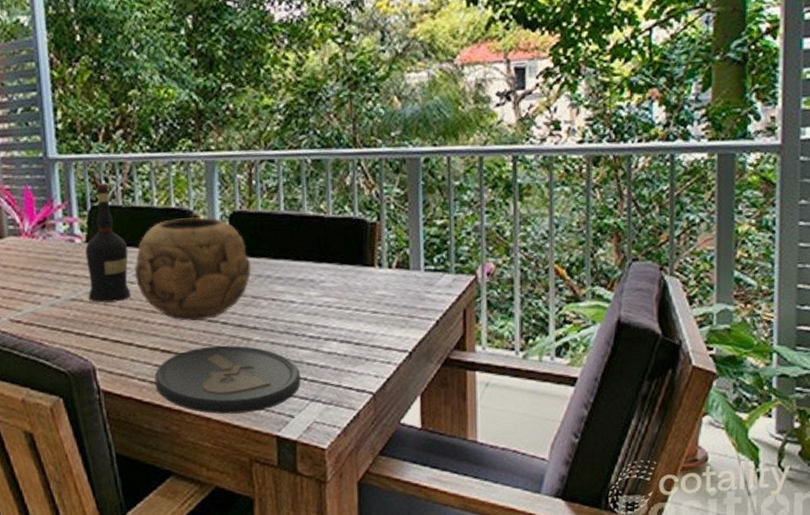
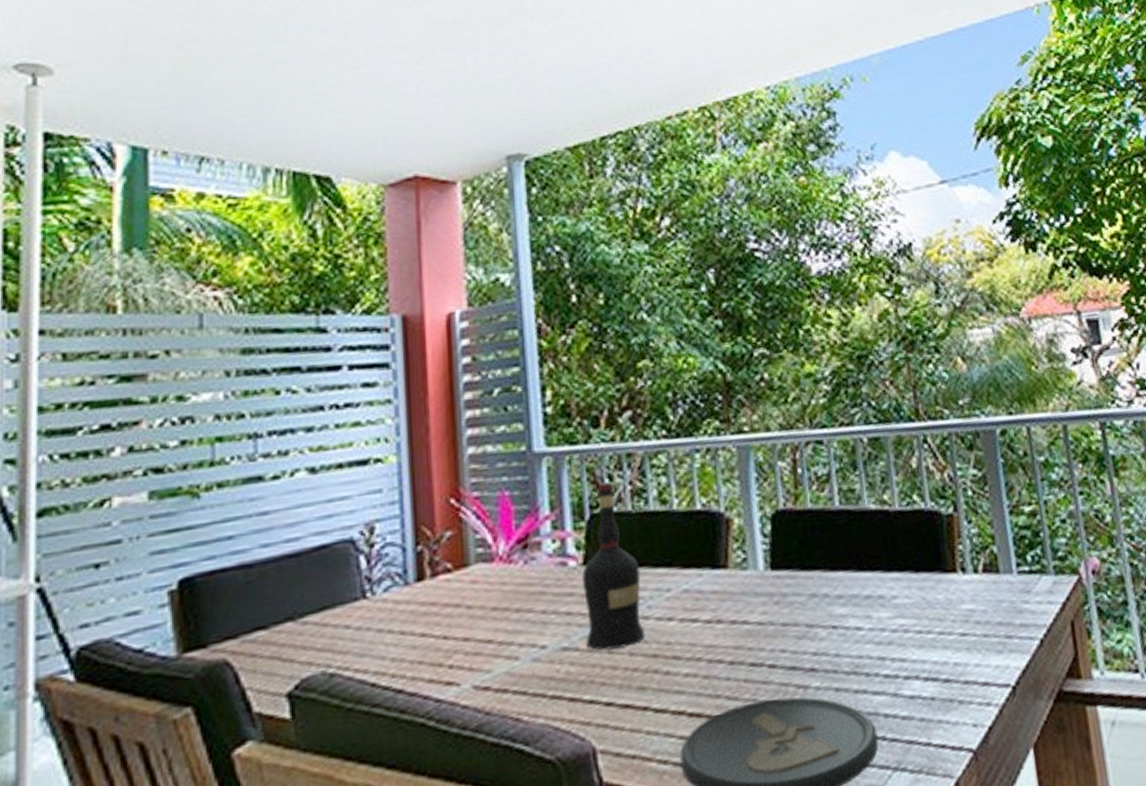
decorative bowl: present [134,217,252,321] -> none [648,519,804,668]

